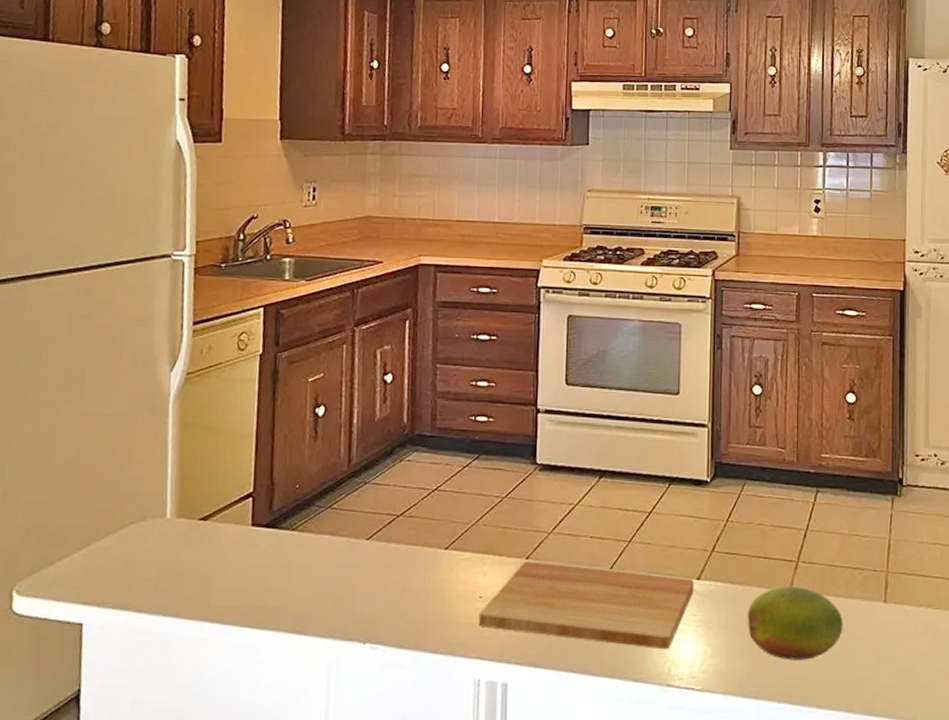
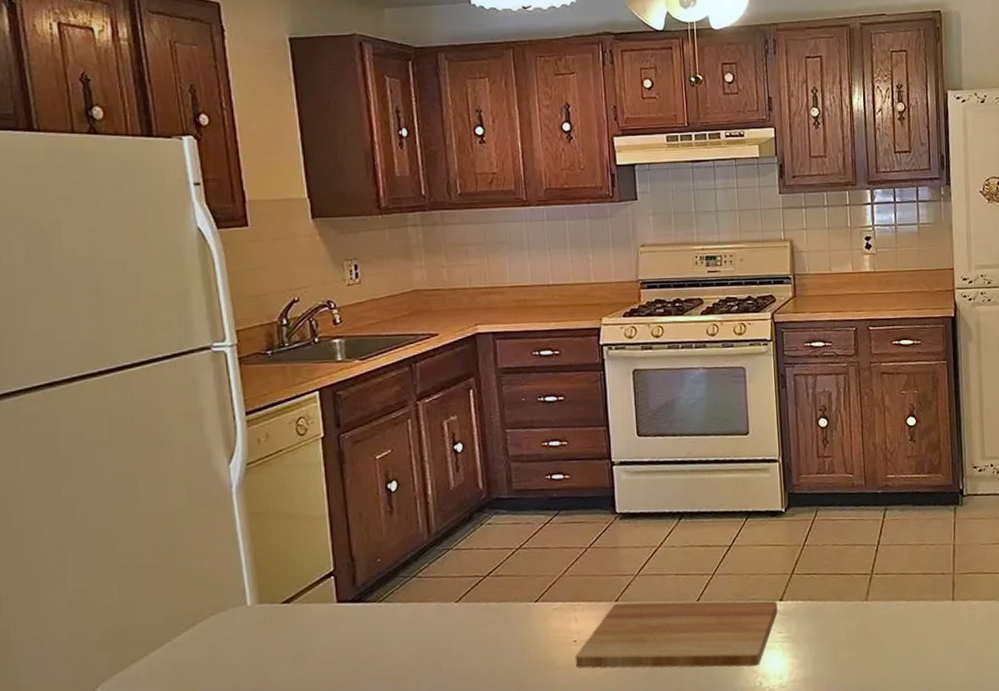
fruit: present [747,587,843,660] -> none [828,596,917,661]

